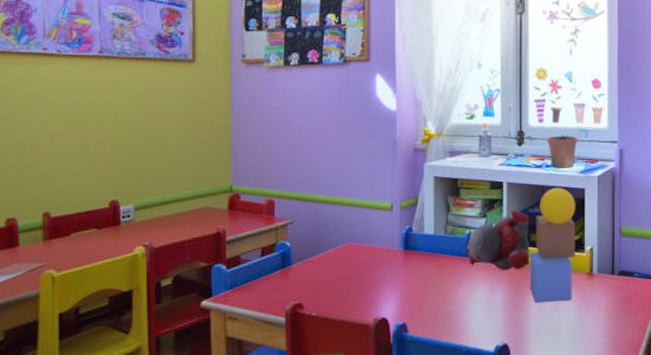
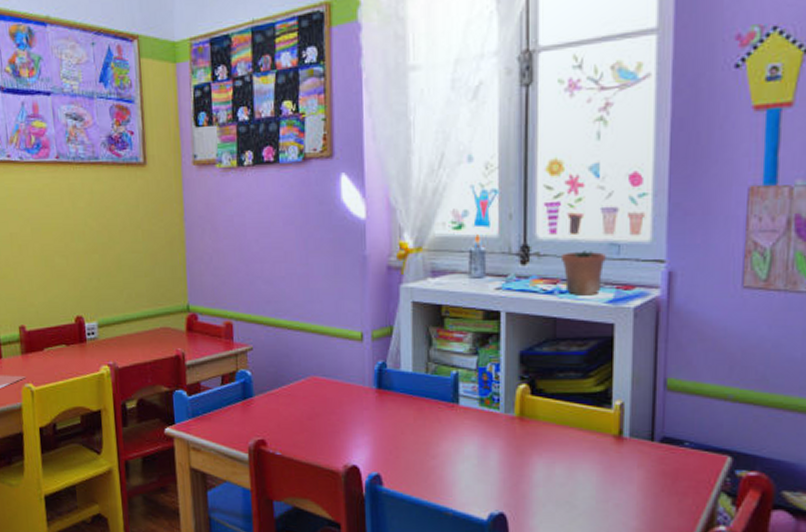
toy animal: present [466,210,529,270] -> none [452,347,534,423]
toy blocks: present [529,187,576,302] -> none [534,320,601,468]

